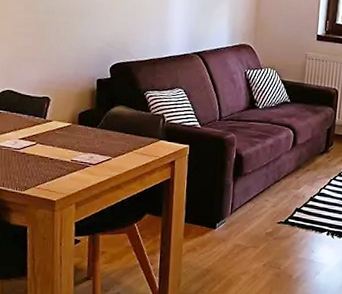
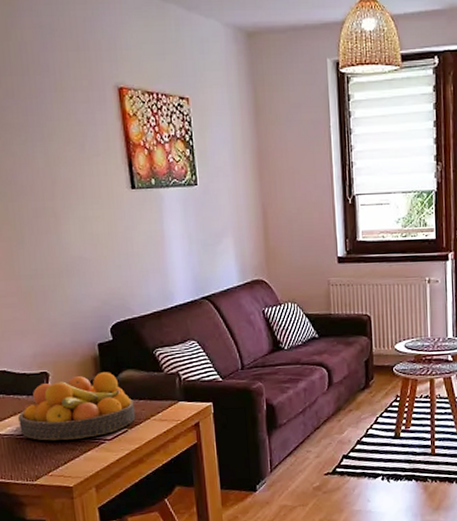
fruit bowl: none [17,104,121,160] -> present [18,372,136,441]

